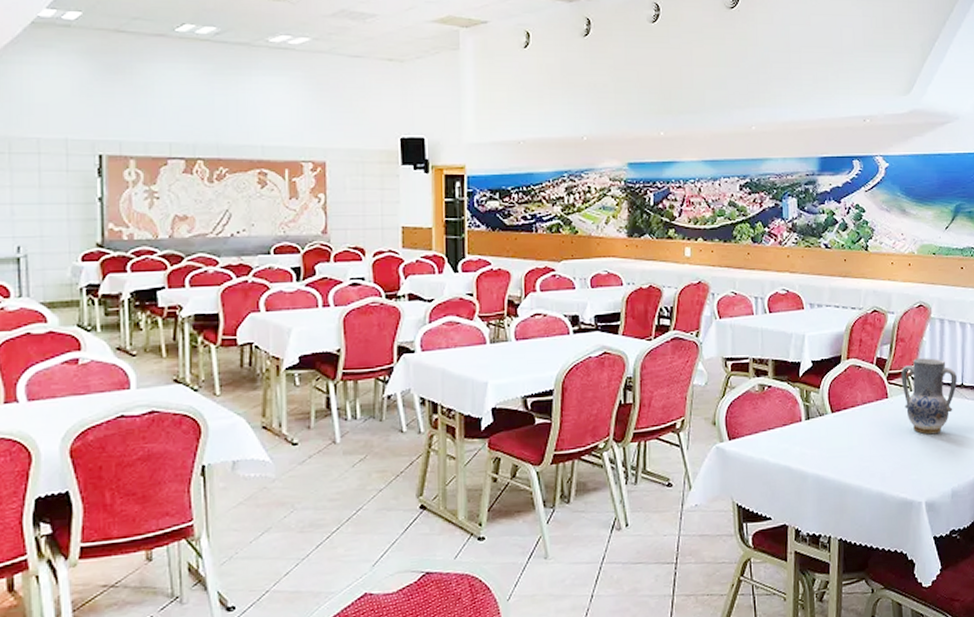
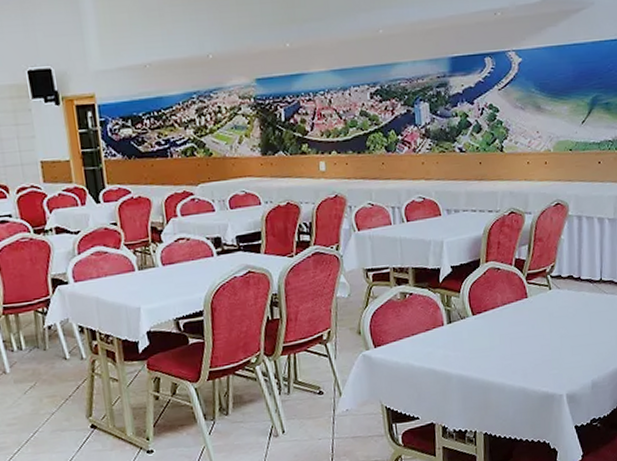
vase: present [901,358,957,435] -> none [539,255,596,330]

